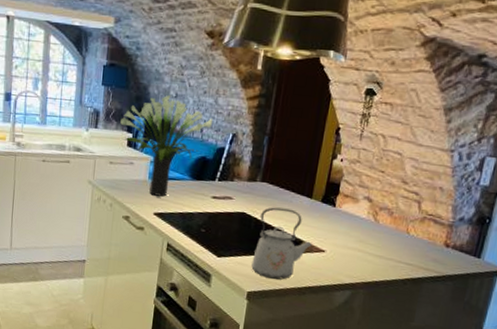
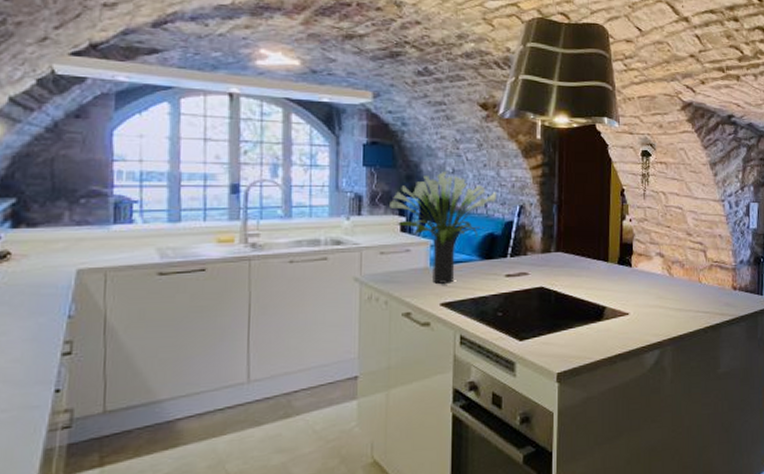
kettle: present [251,207,313,280] -> none [558,276,617,354]

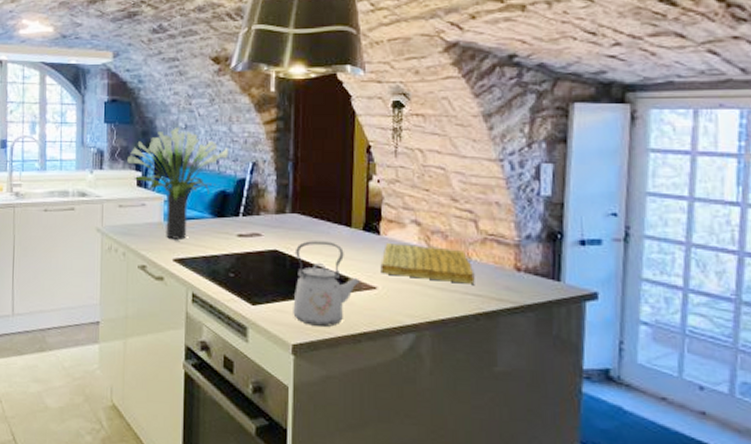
kettle: none [558,276,617,354] -> present [293,241,361,327]
cutting board: none [632,273,704,304] -> present [380,242,475,284]

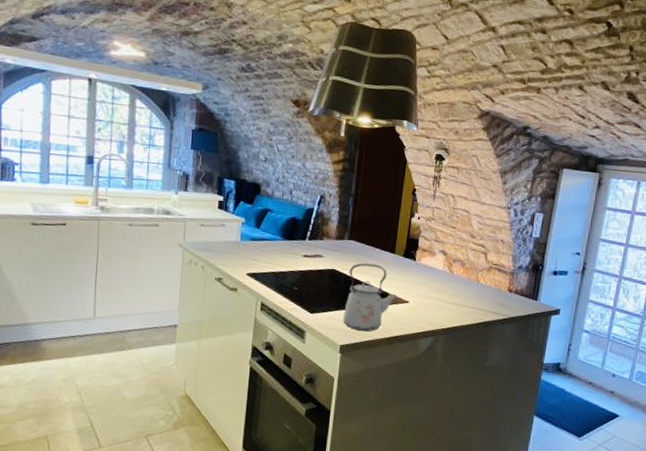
potted plant: present [127,128,229,239] -> none [211,159,302,257]
cutting board: present [380,242,475,284] -> none [413,266,480,301]

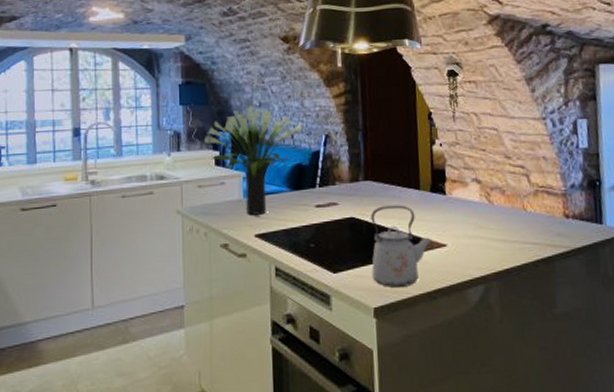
potted plant: none [211,159,302,257] -> present [204,105,303,215]

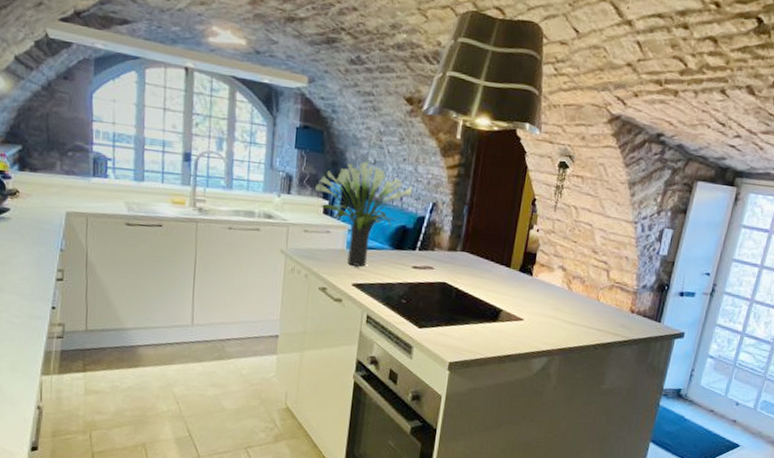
kettle: present [371,205,433,288] -> none [453,276,512,349]

